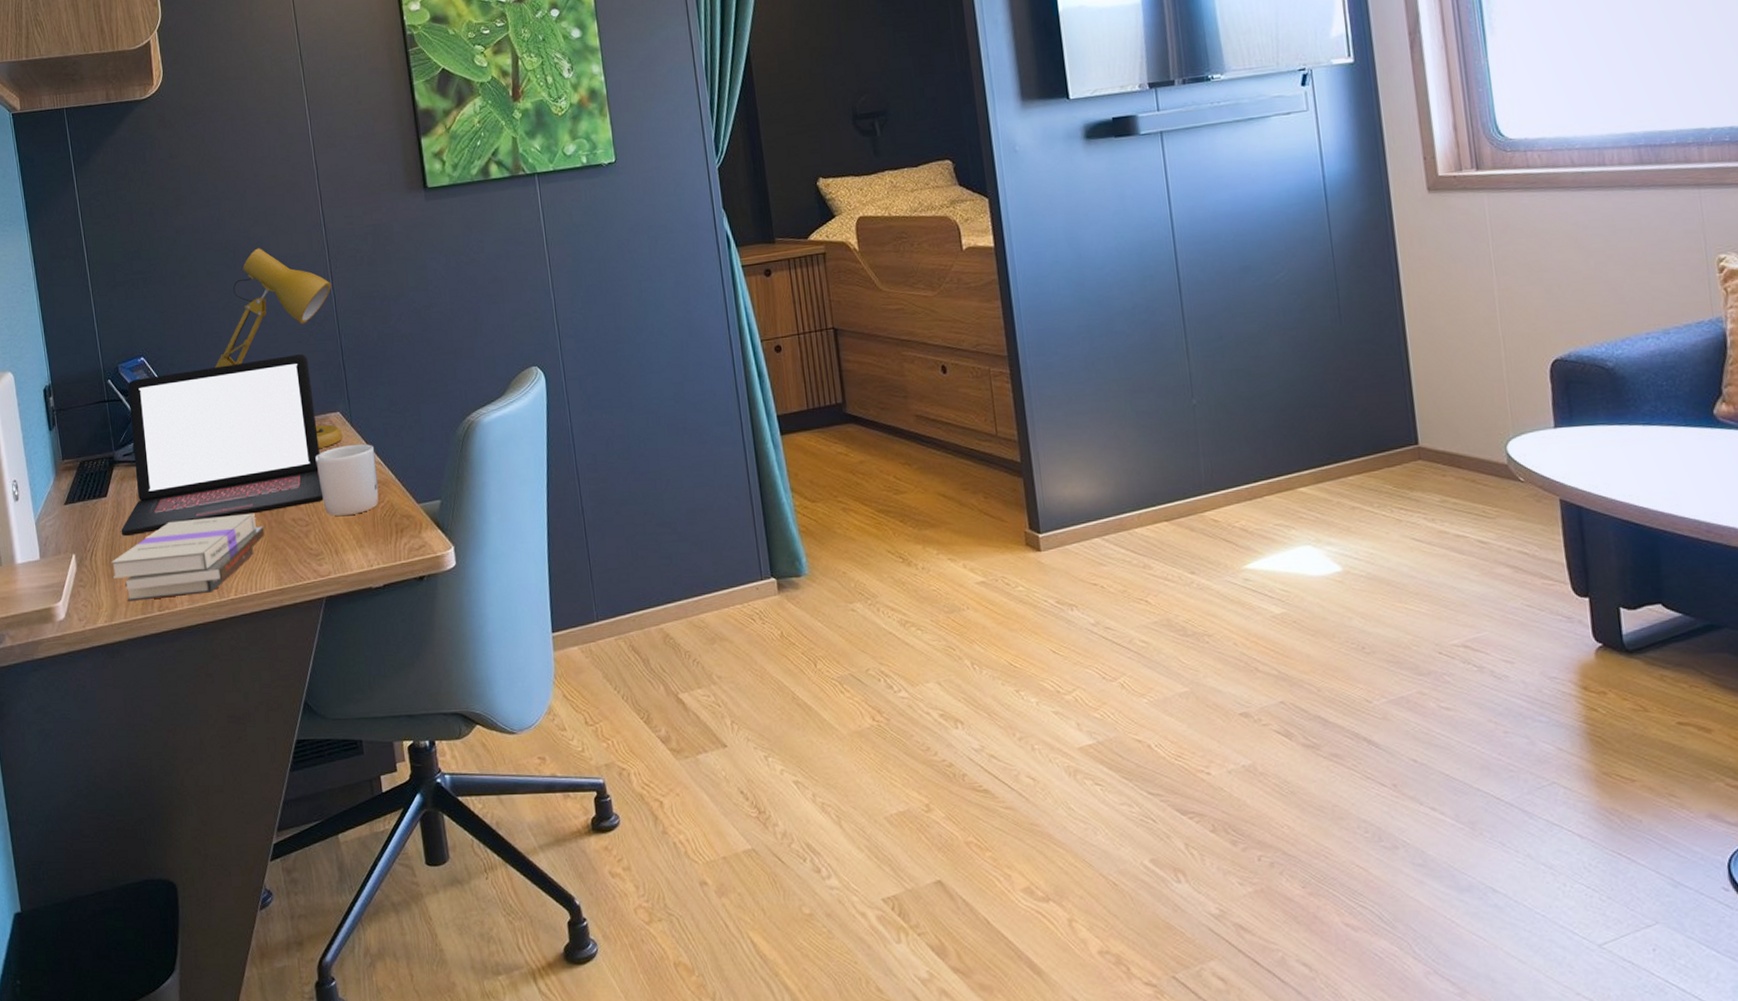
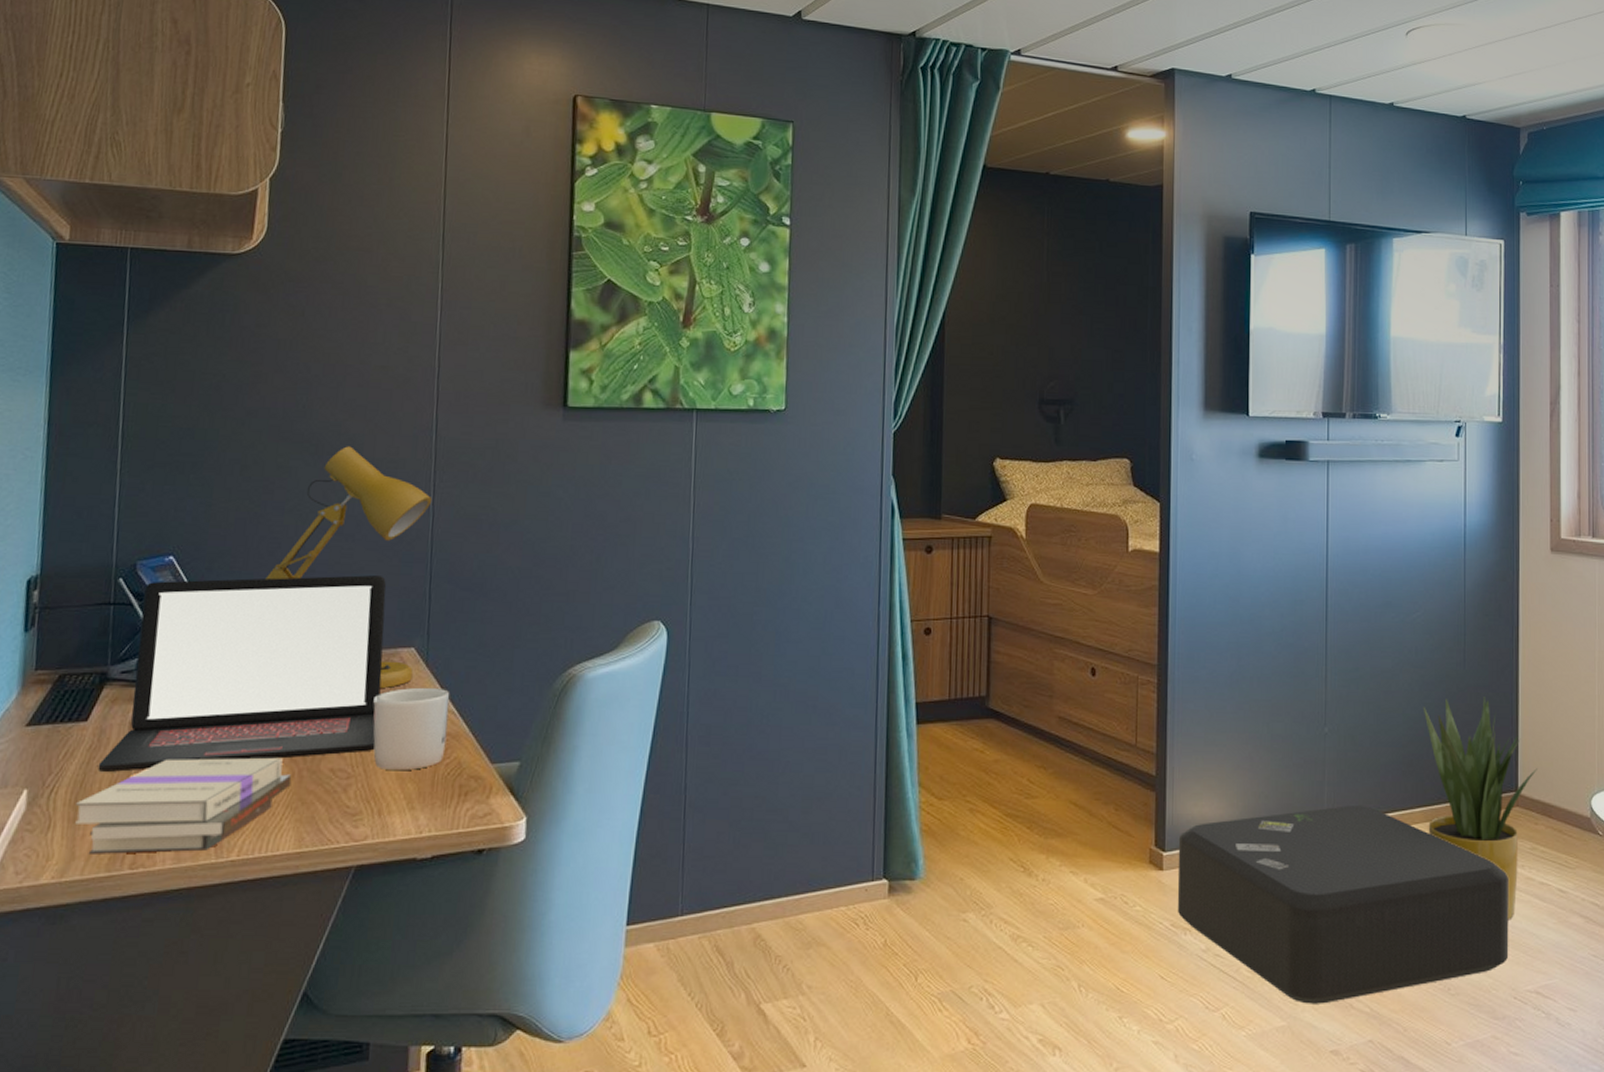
suitcase: none [1052,473,1428,670] -> present [1177,805,1509,1004]
planter: none [1298,351,1439,576] -> present [1423,697,1537,921]

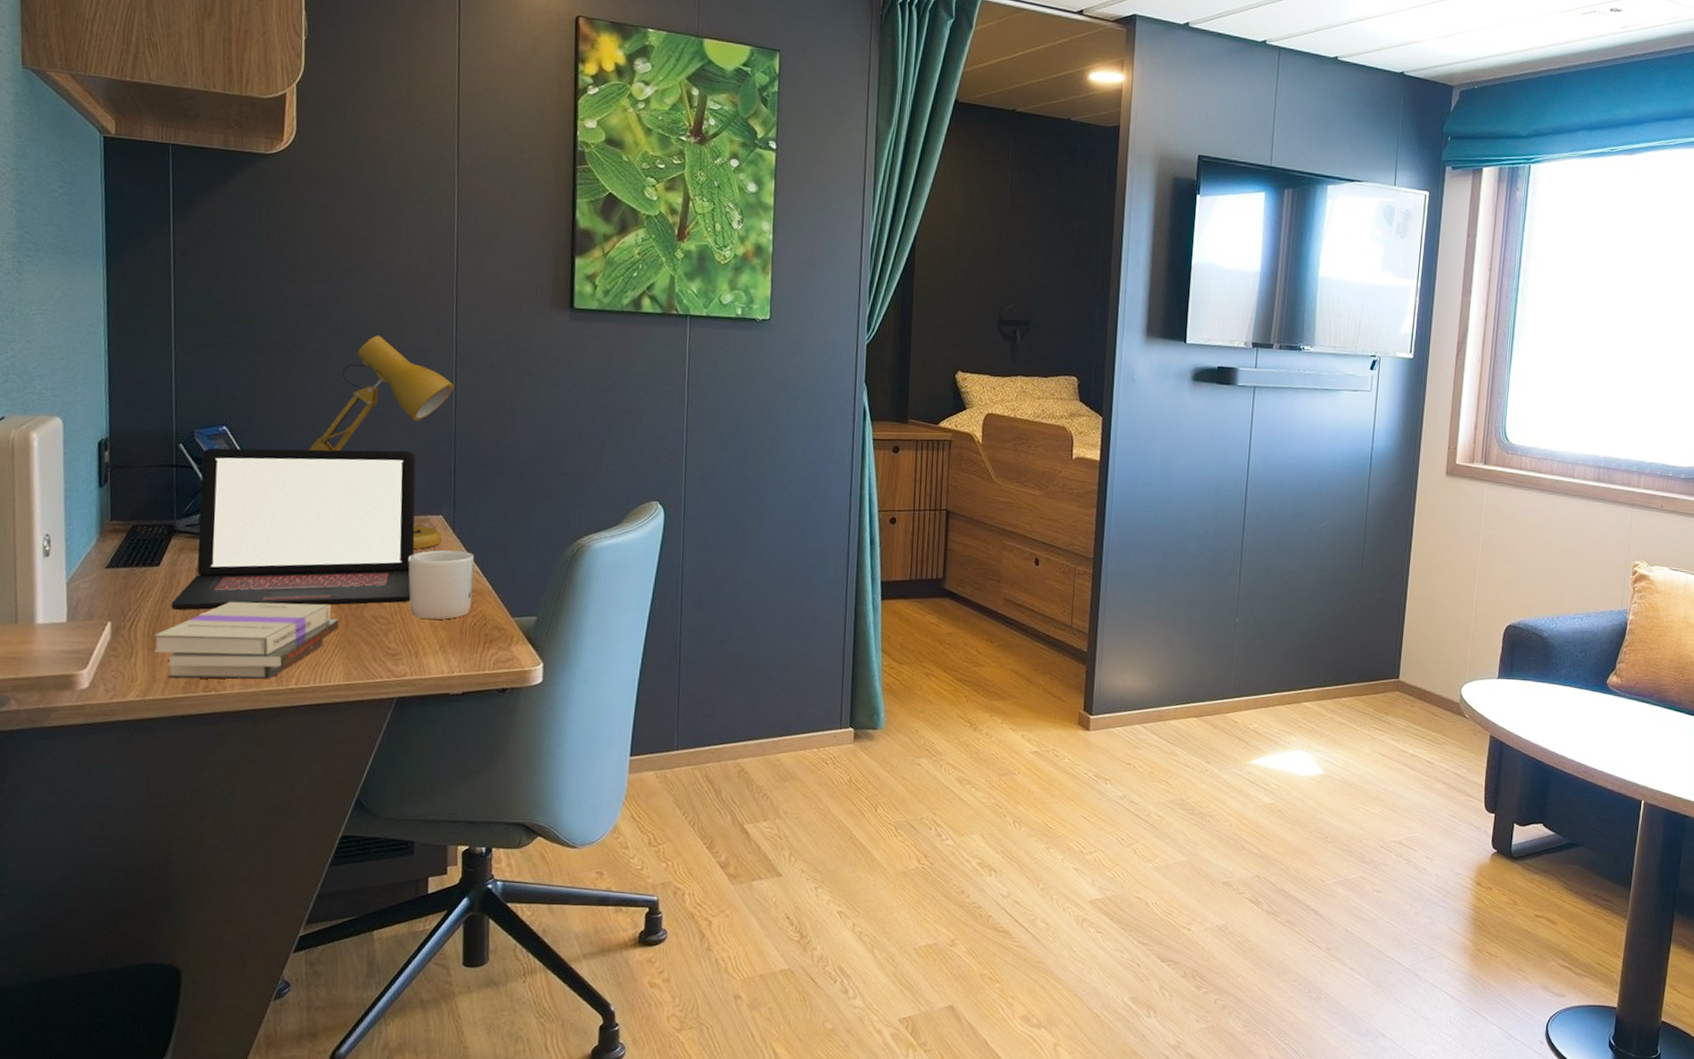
suitcase: present [1177,805,1509,1004] -> none [1100,684,1385,845]
planter: present [1423,697,1537,921] -> none [1319,597,1417,784]

